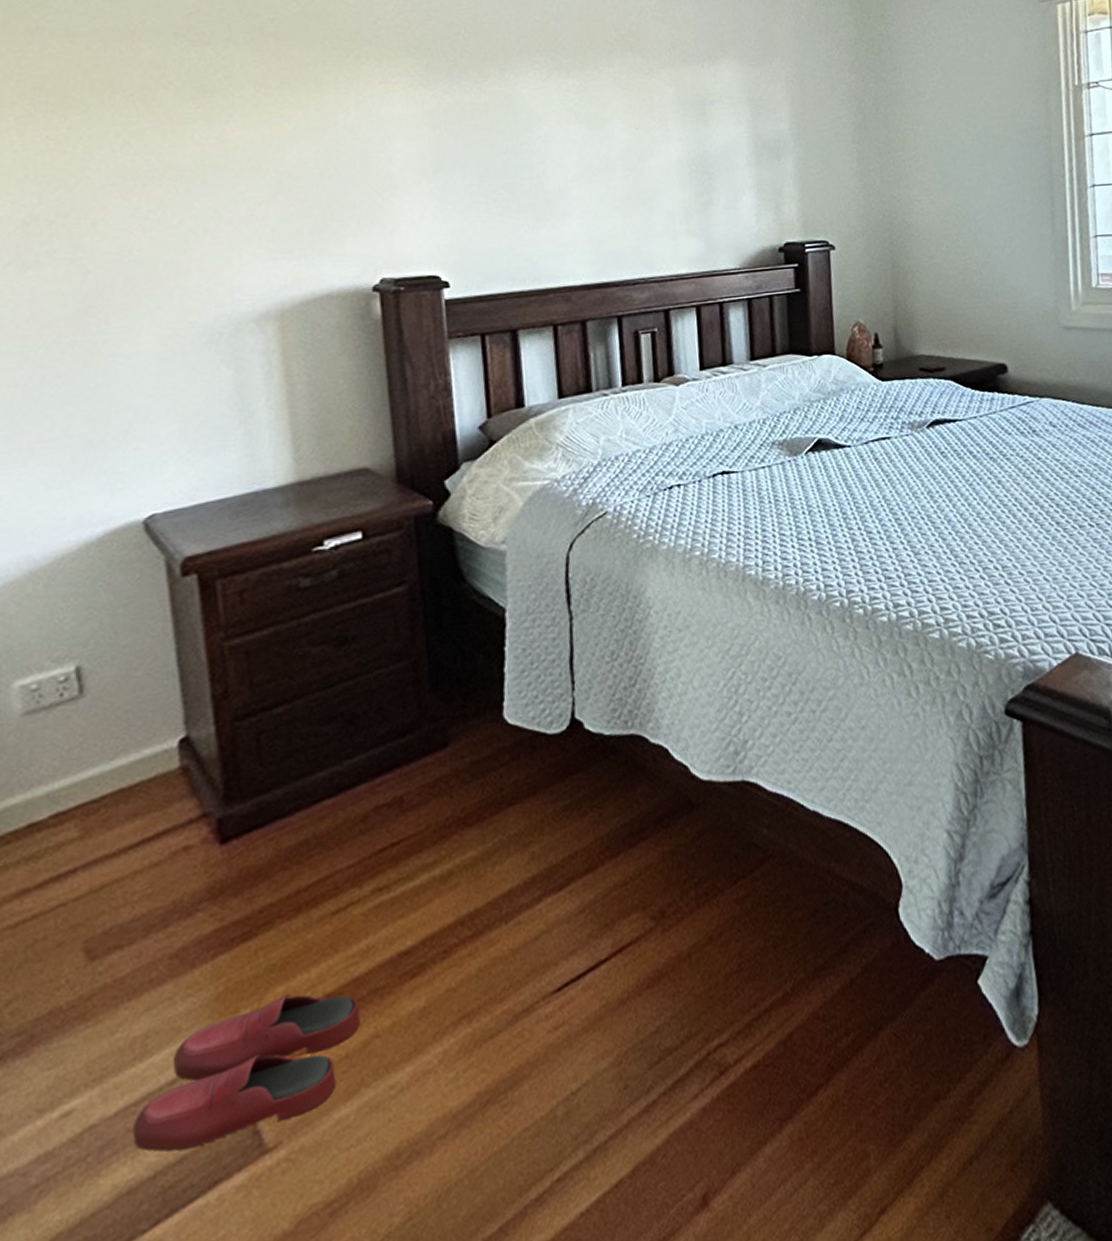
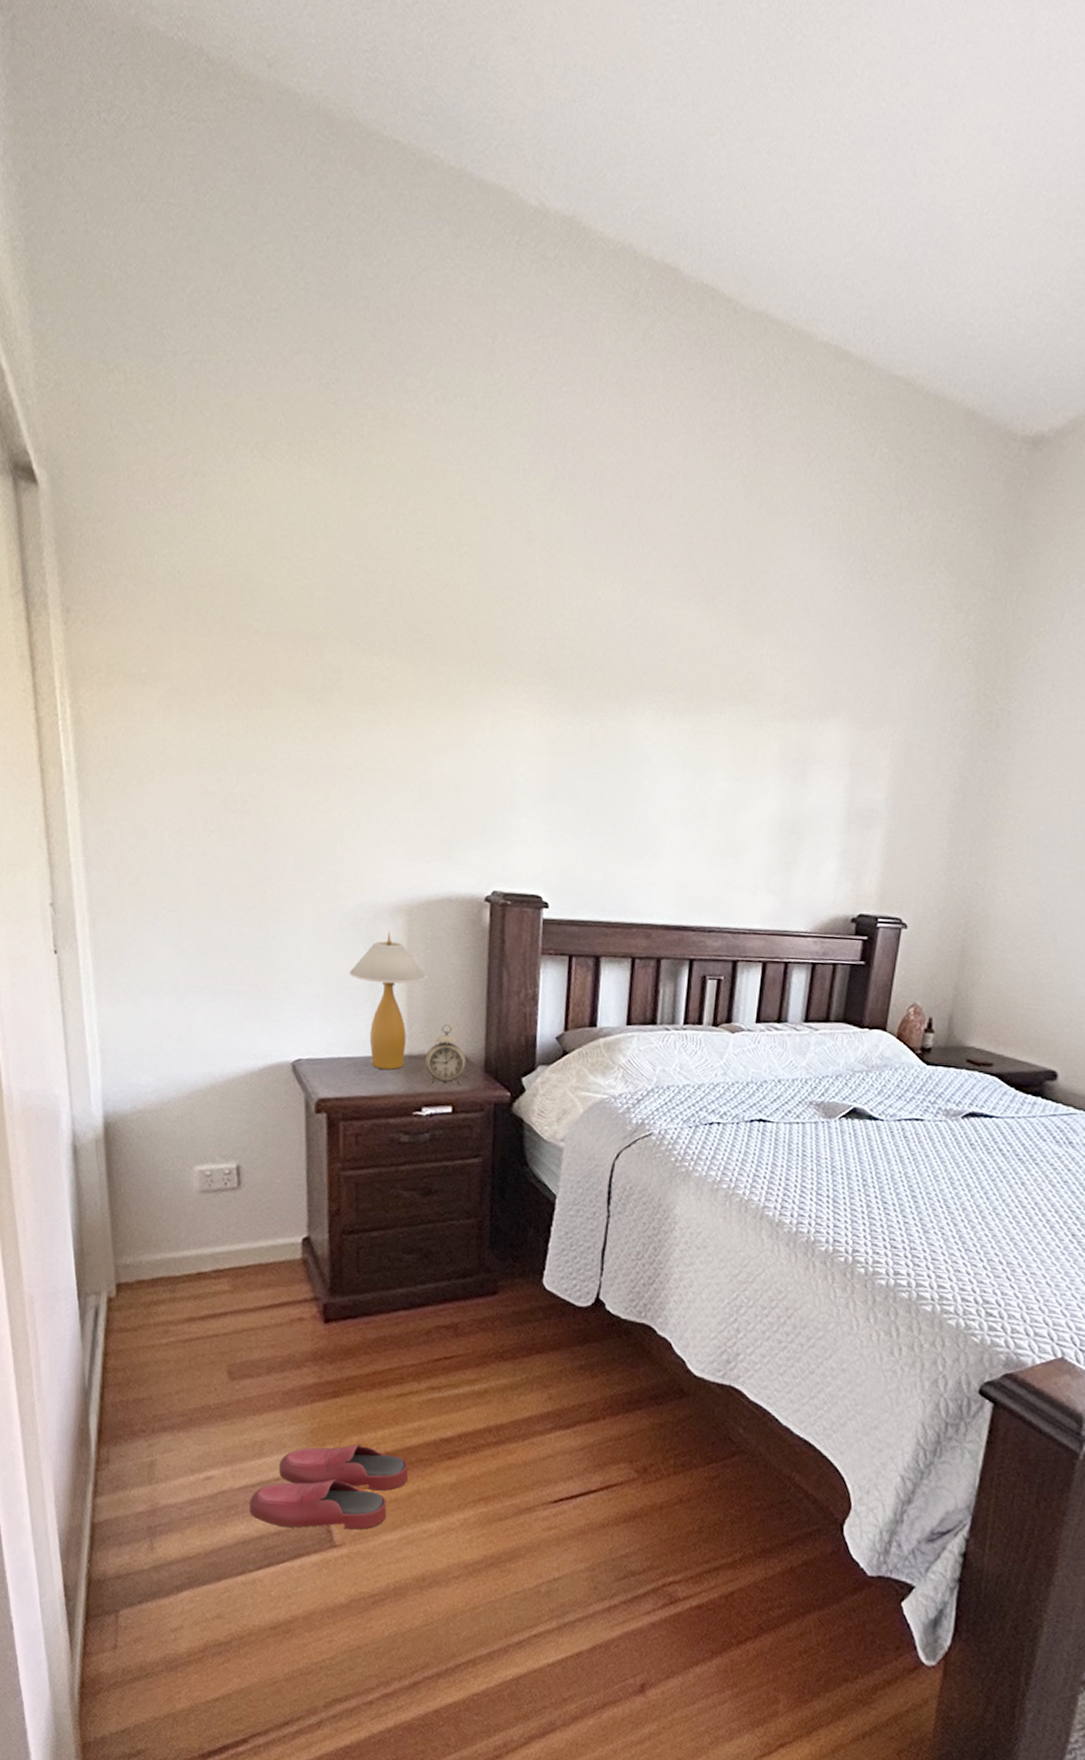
table lamp: none [210,342,313,506] -> present [349,931,428,1070]
alarm clock: none [320,437,374,512] -> present [424,1024,467,1086]

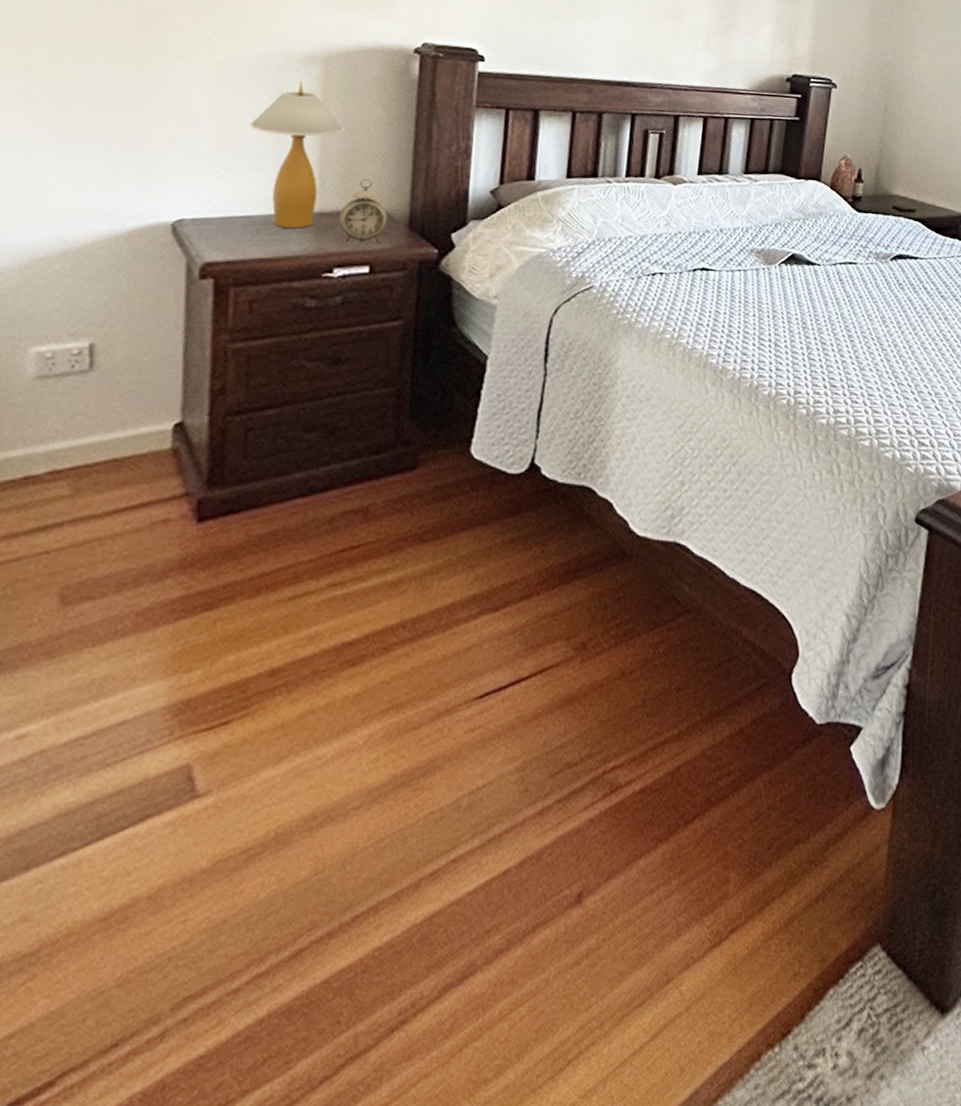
slippers: present [250,1443,408,1530] -> none [79,662,300,784]

